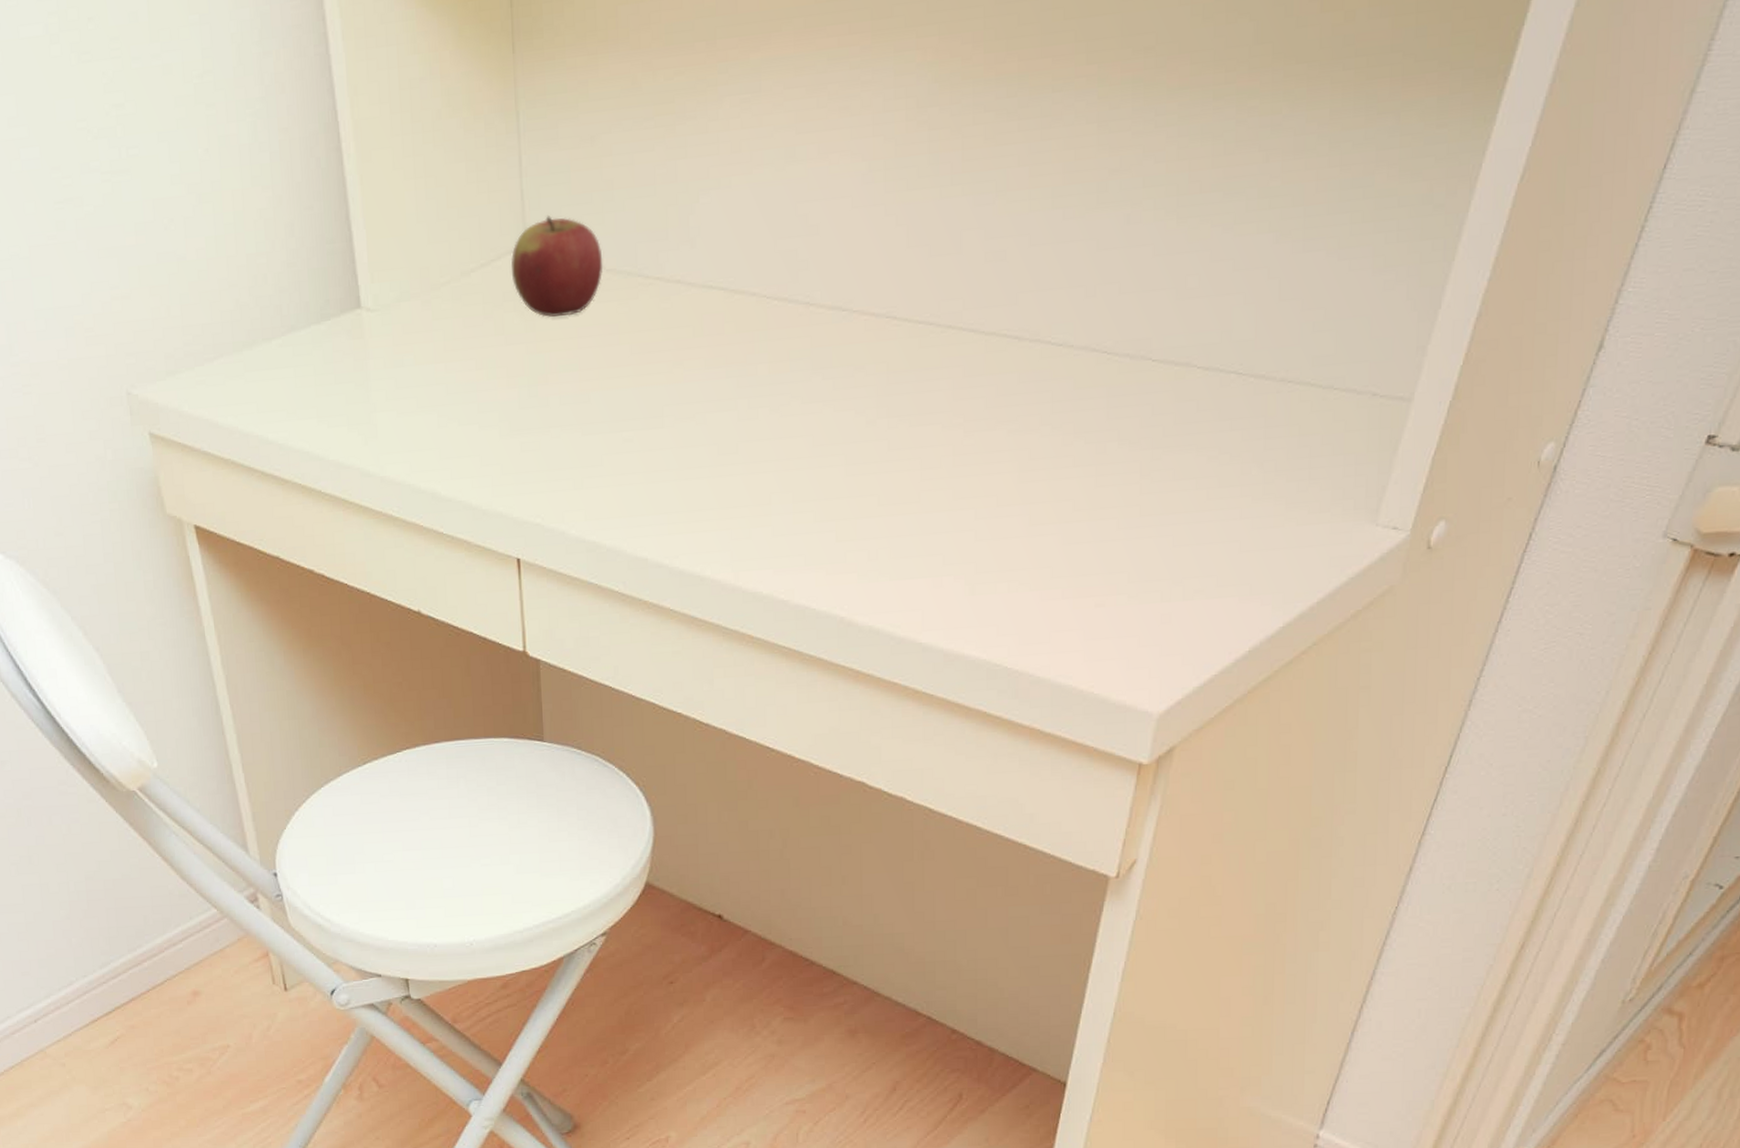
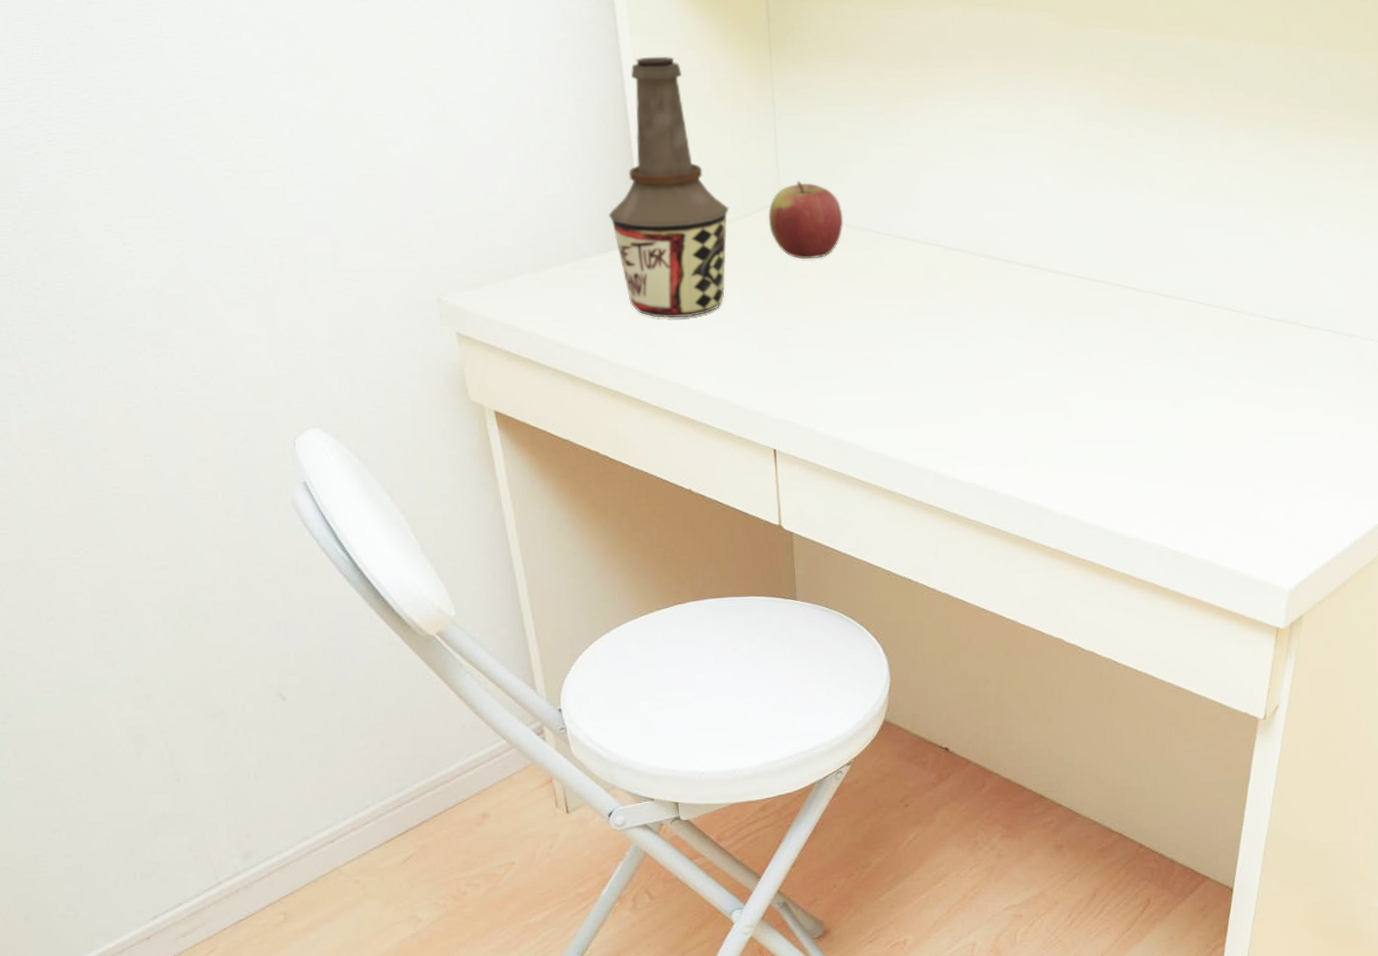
bottle: none [320,65,464,402] -> present [609,56,729,319]

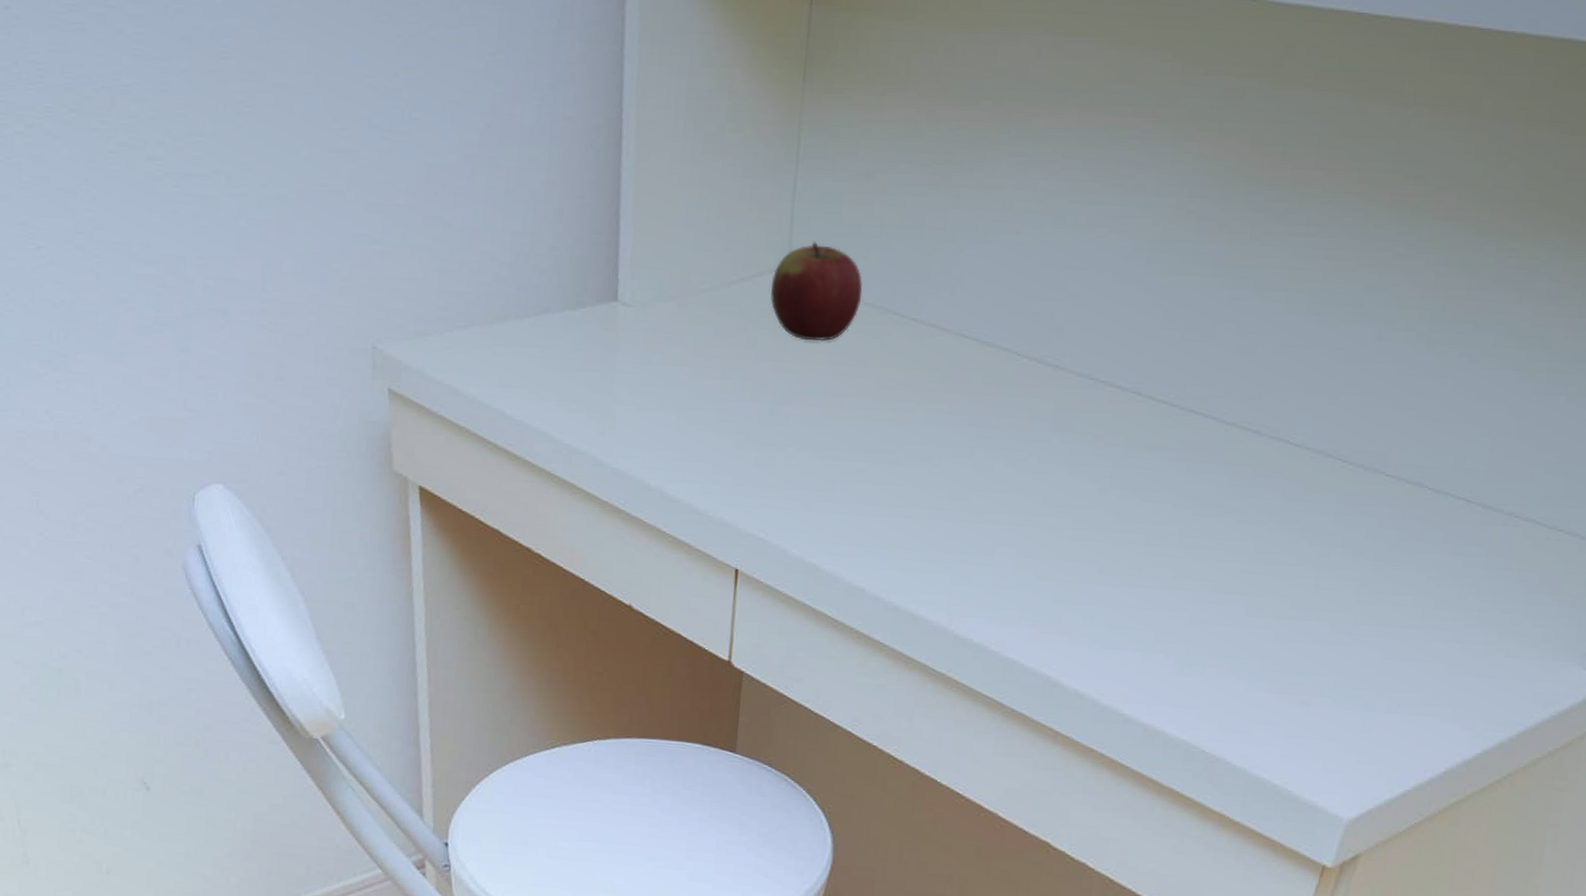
bottle: present [609,56,729,319] -> none [582,71,726,398]

